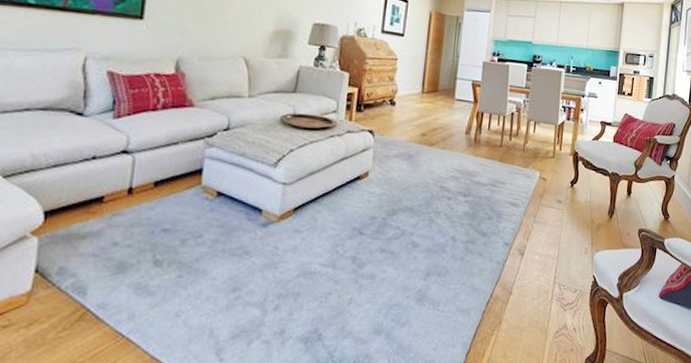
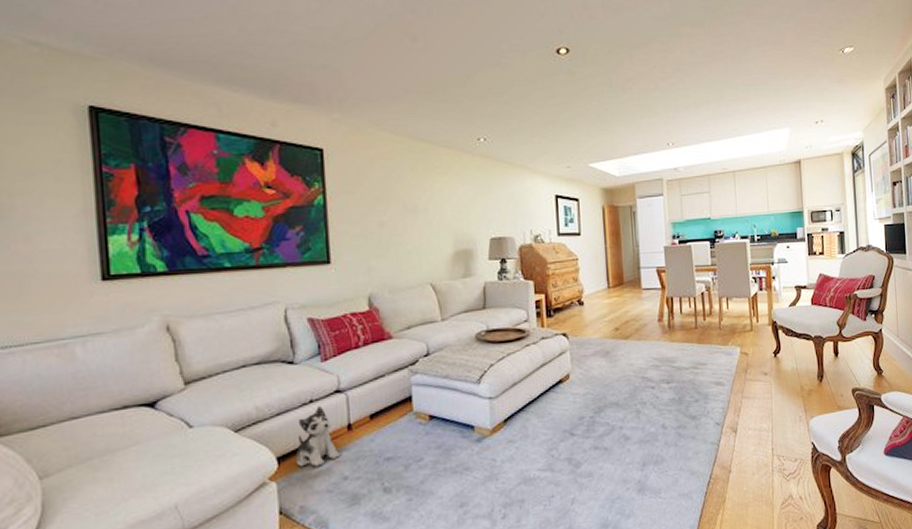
plush toy: none [64,165,116,228] -> present [295,406,341,467]

